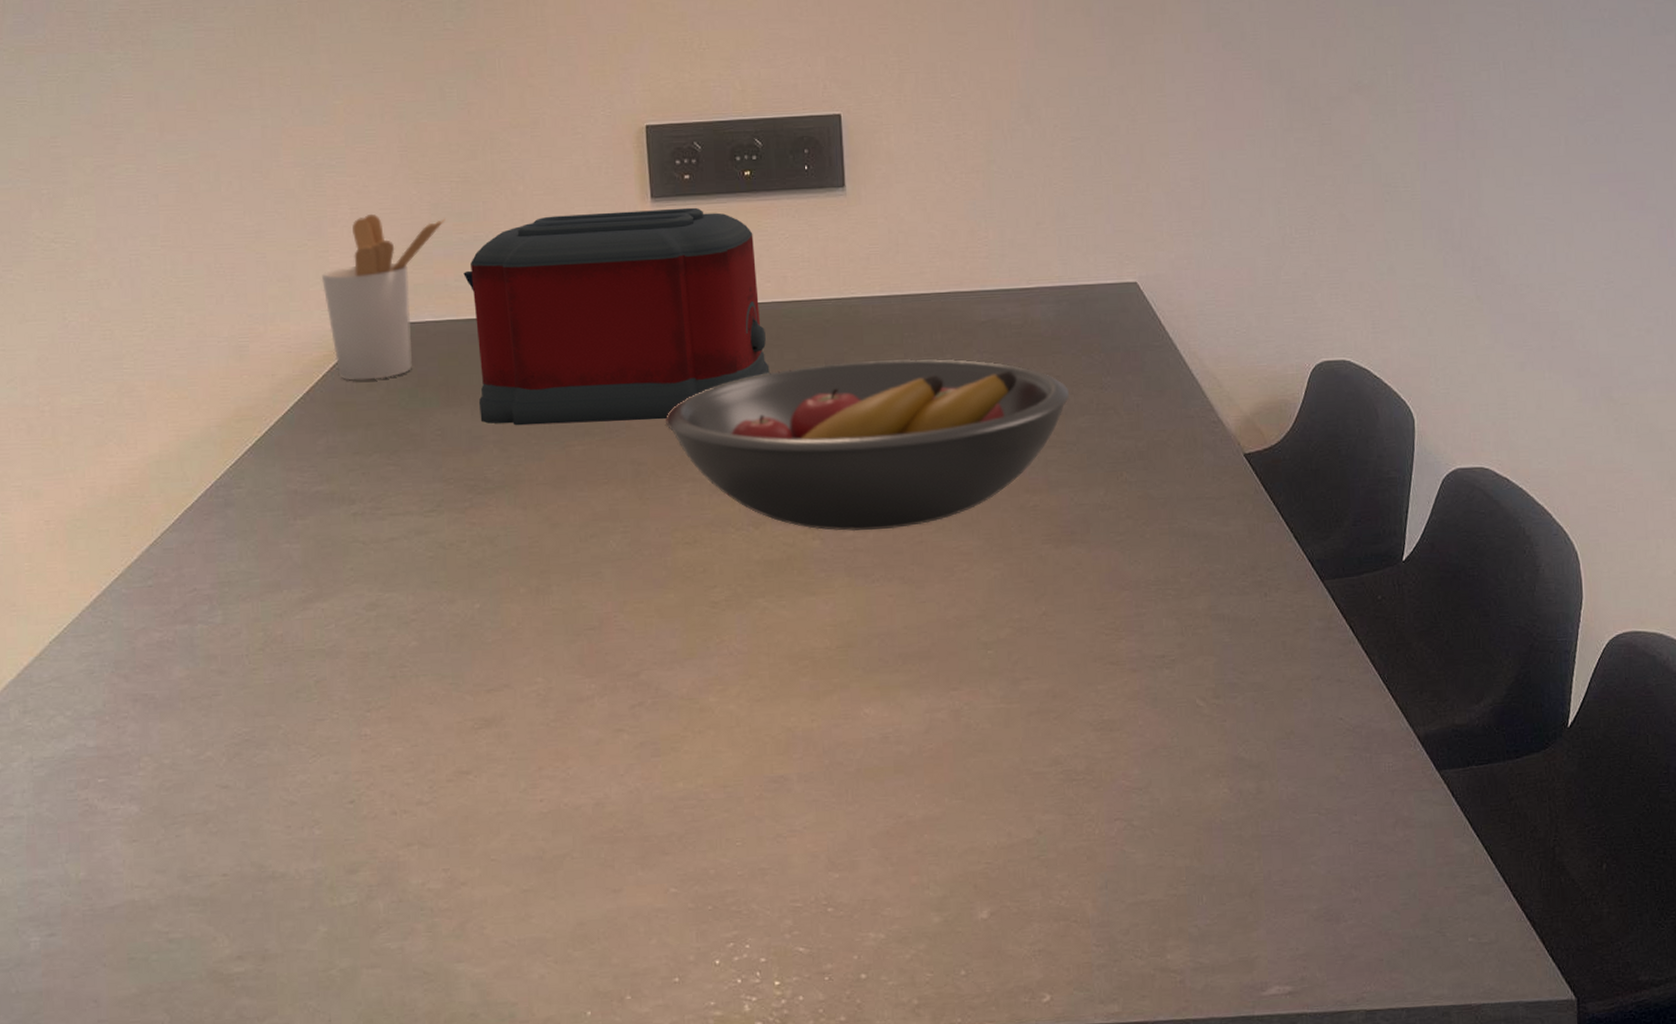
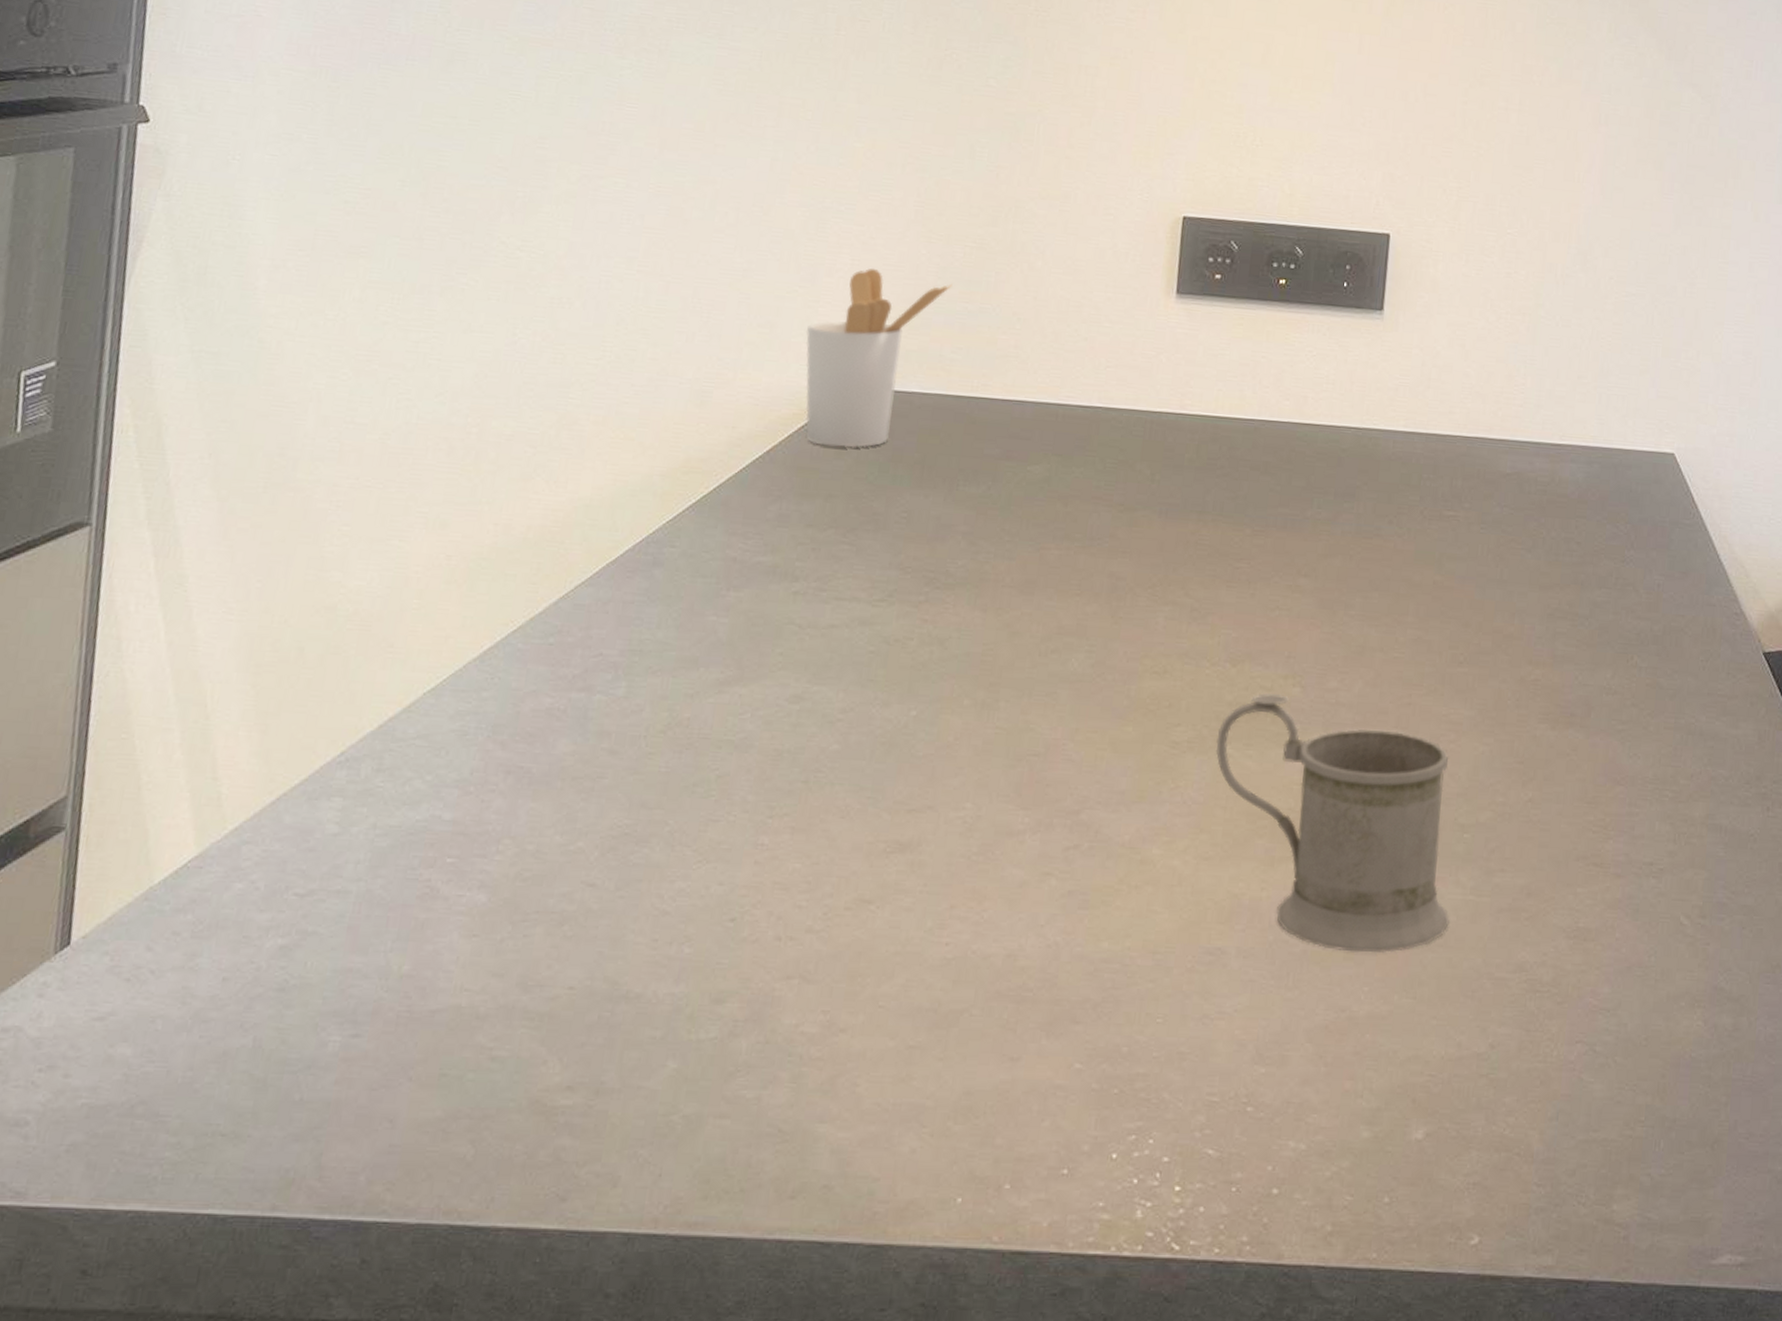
toaster: present [463,207,770,426] -> none [952,297,1279,534]
fruit bowl: present [666,358,1069,532] -> none [1153,495,1588,686]
mug: none [751,547,985,766] -> present [1215,693,1450,953]

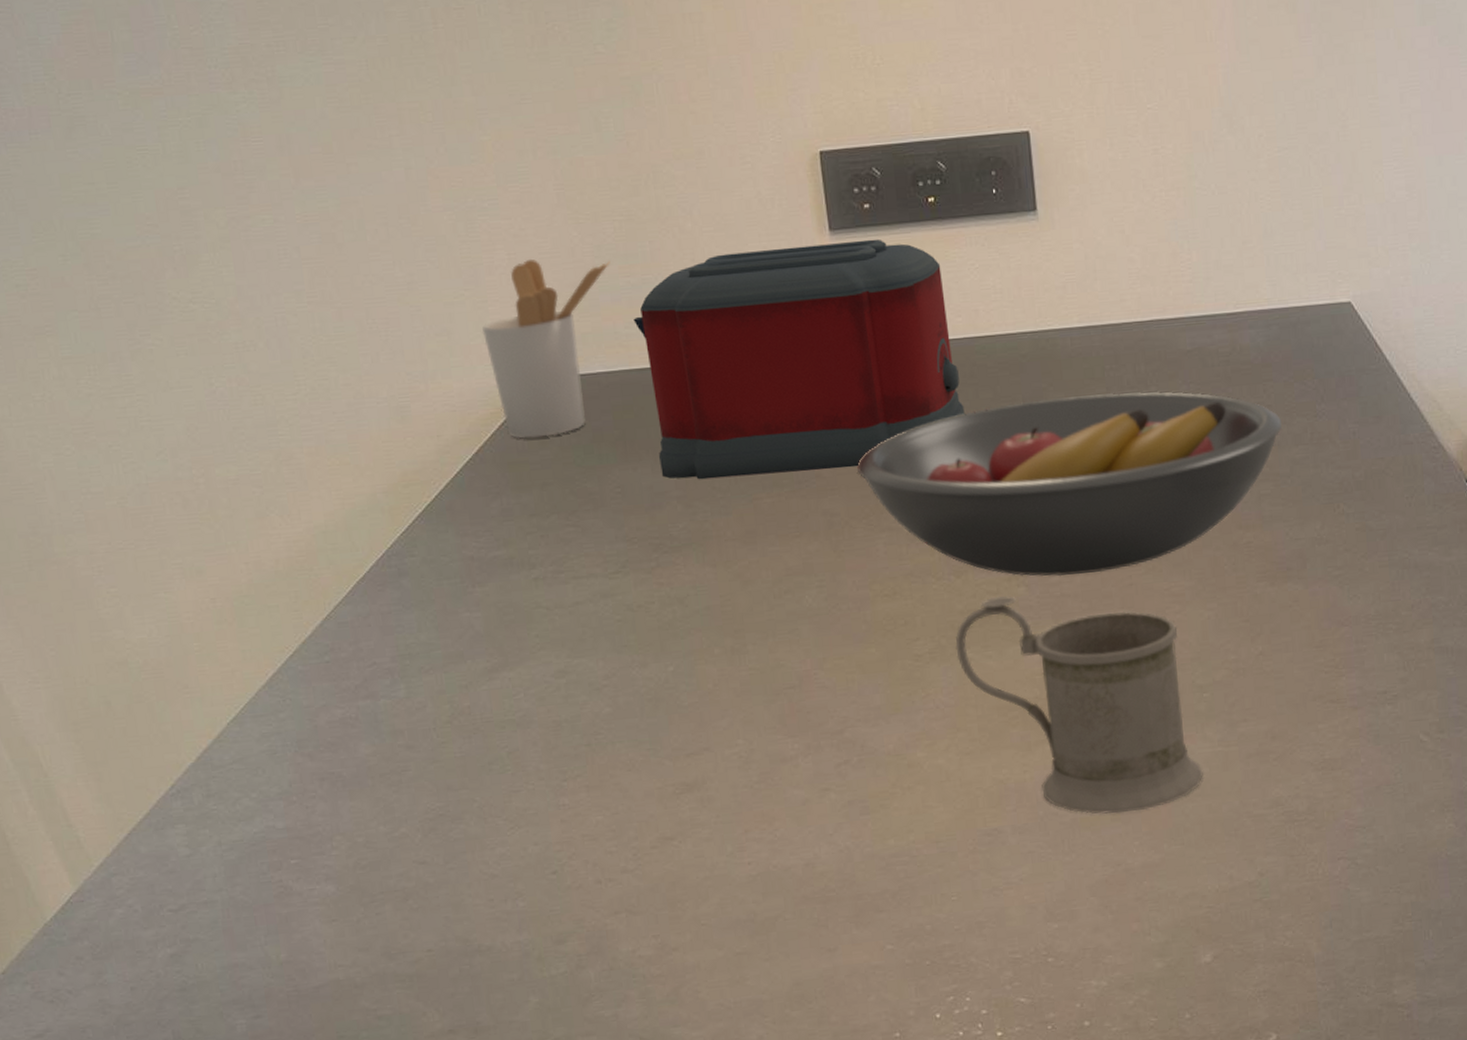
toaster: none [952,297,1279,534] -> present [633,239,965,480]
fruit bowl: none [1153,495,1588,686] -> present [857,391,1282,577]

